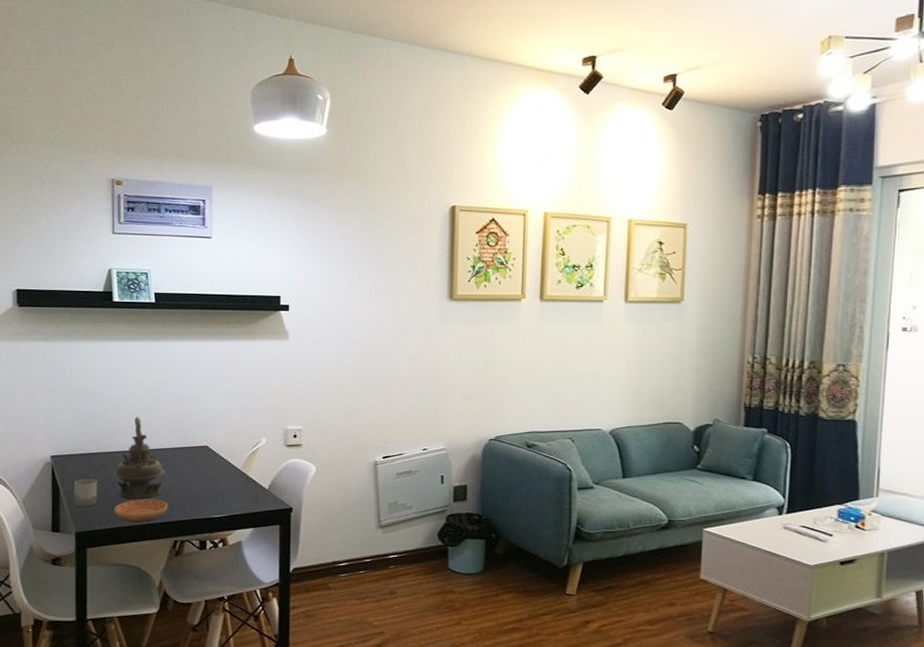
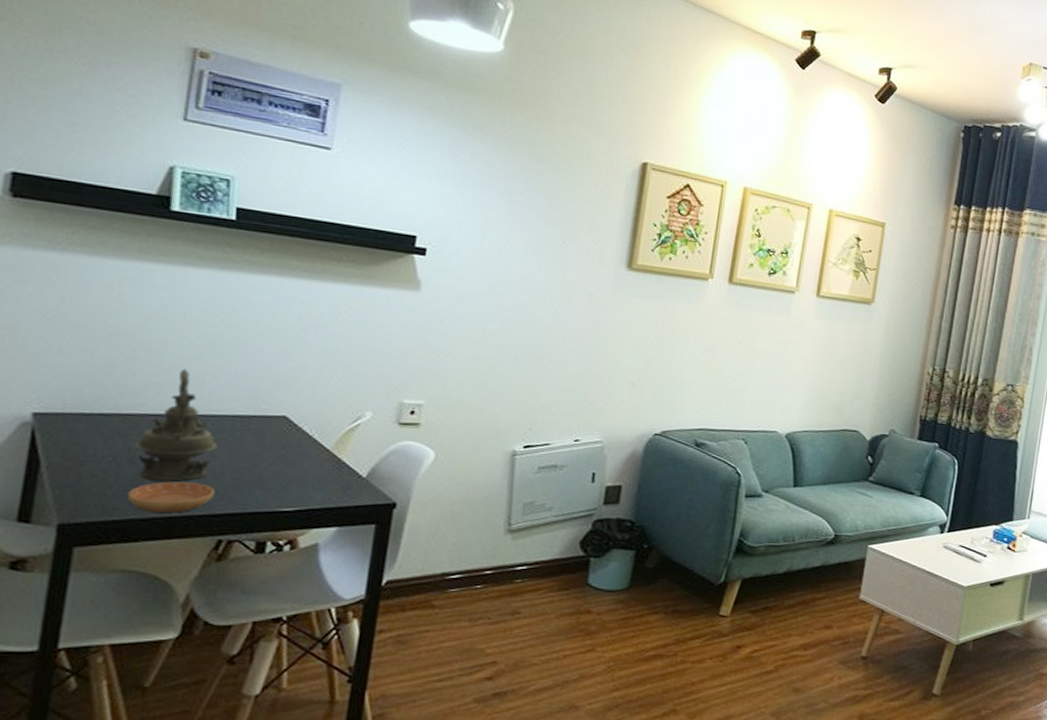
cup: present [73,478,98,507] -> none [62,448,106,489]

